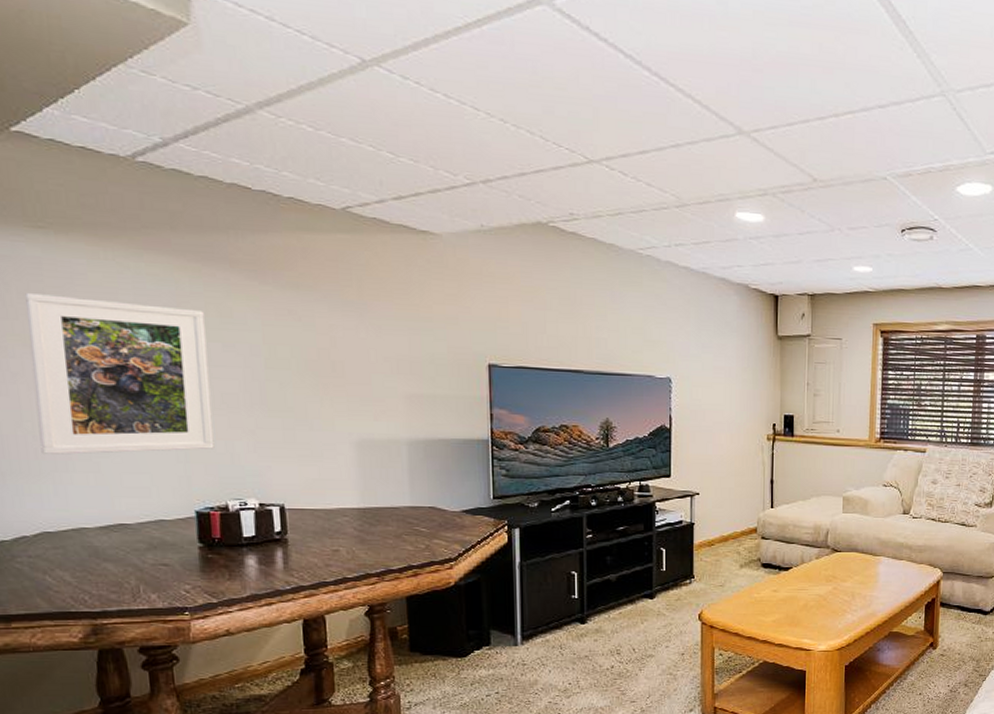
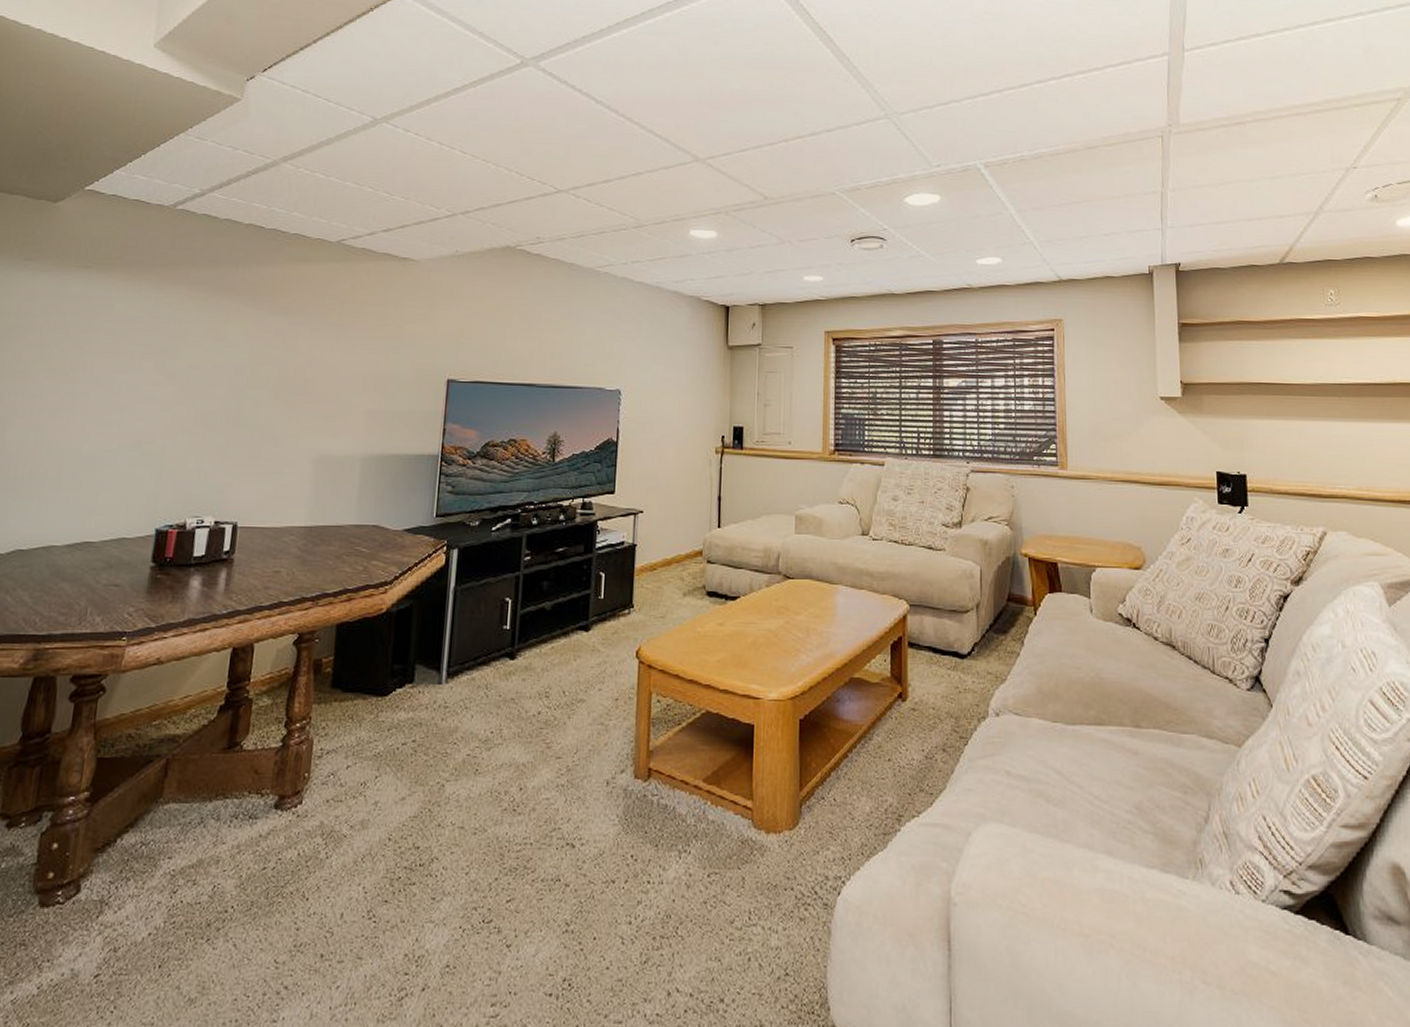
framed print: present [25,292,215,455] -> none [35,323,203,472]

